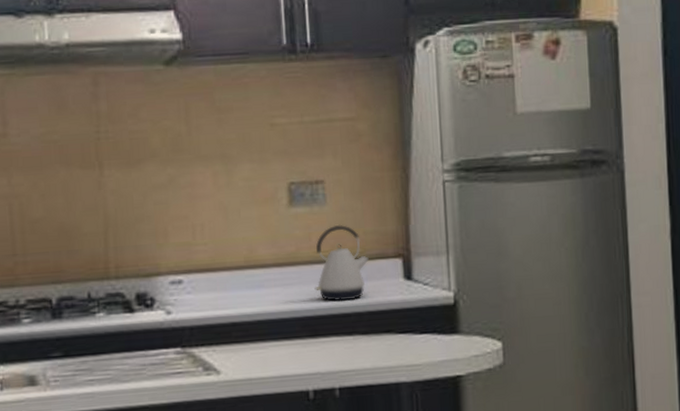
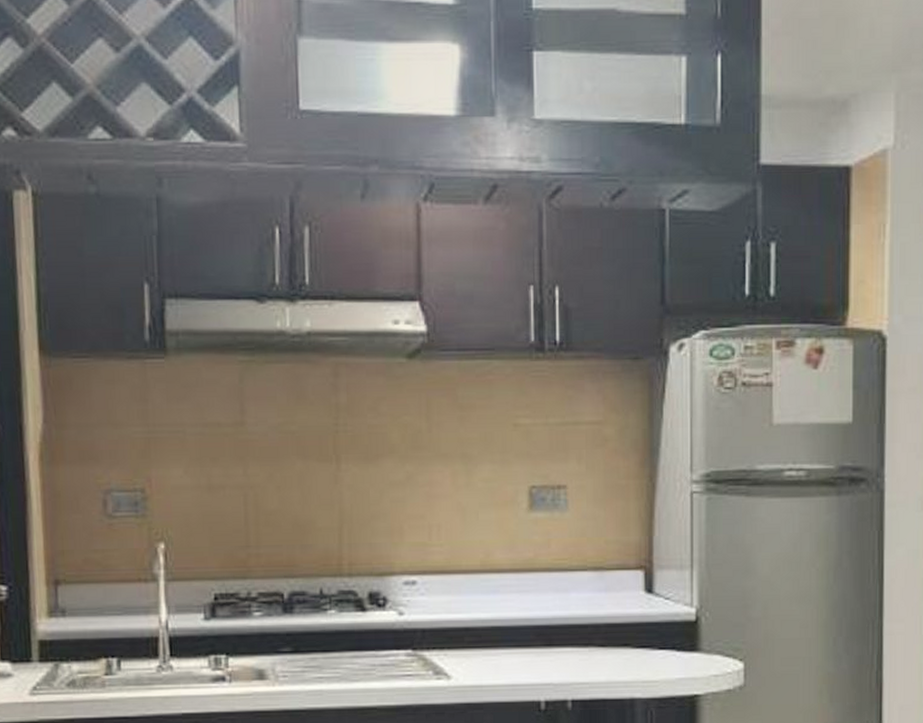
kettle: present [314,224,369,302] -> none [551,532,609,612]

